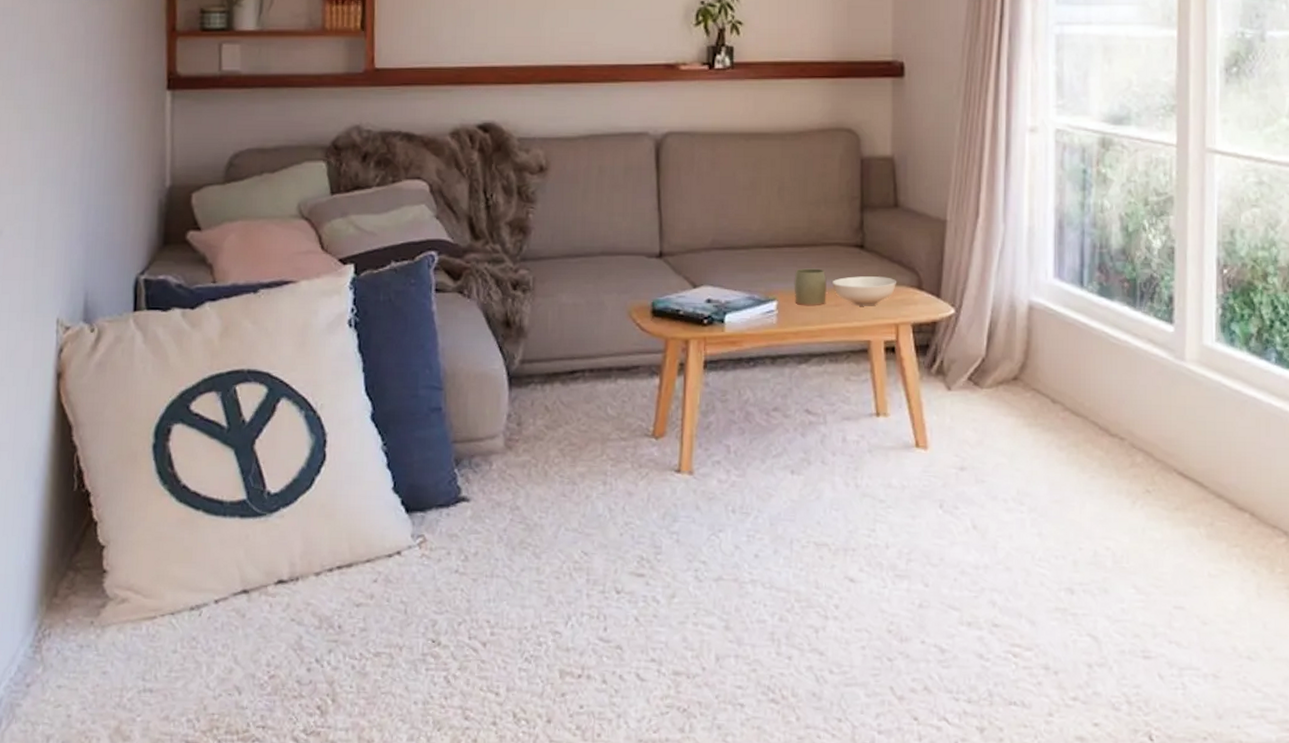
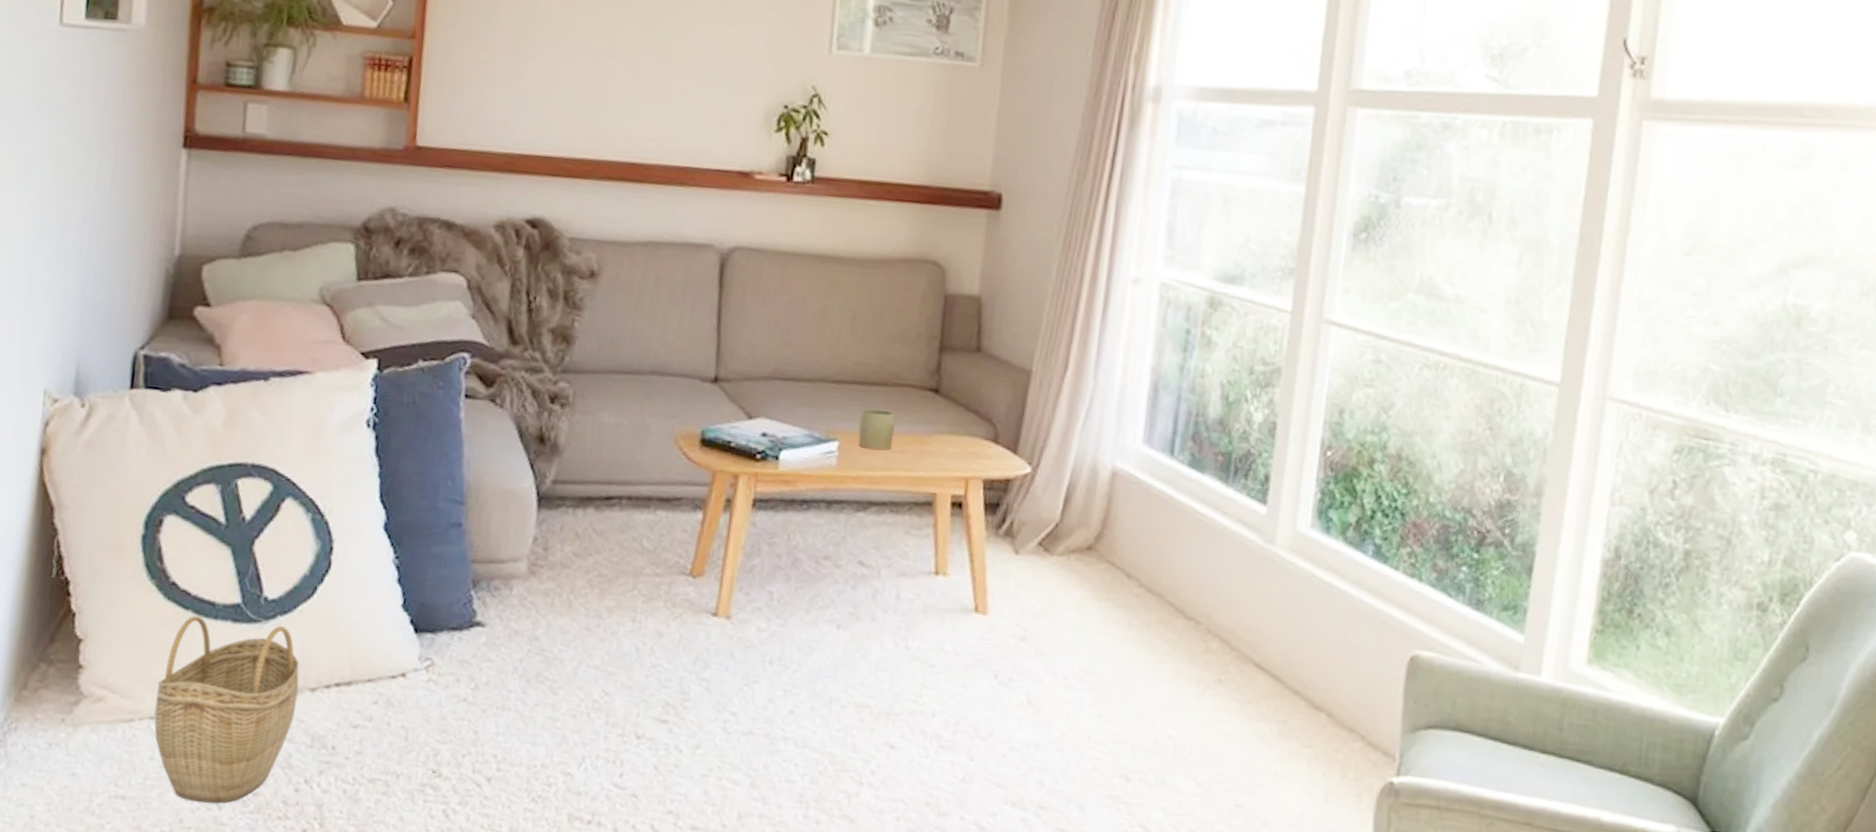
woven basket: none [174,515,304,689] -> present [154,616,299,803]
bowl: present [831,276,897,306] -> none [900,422,972,456]

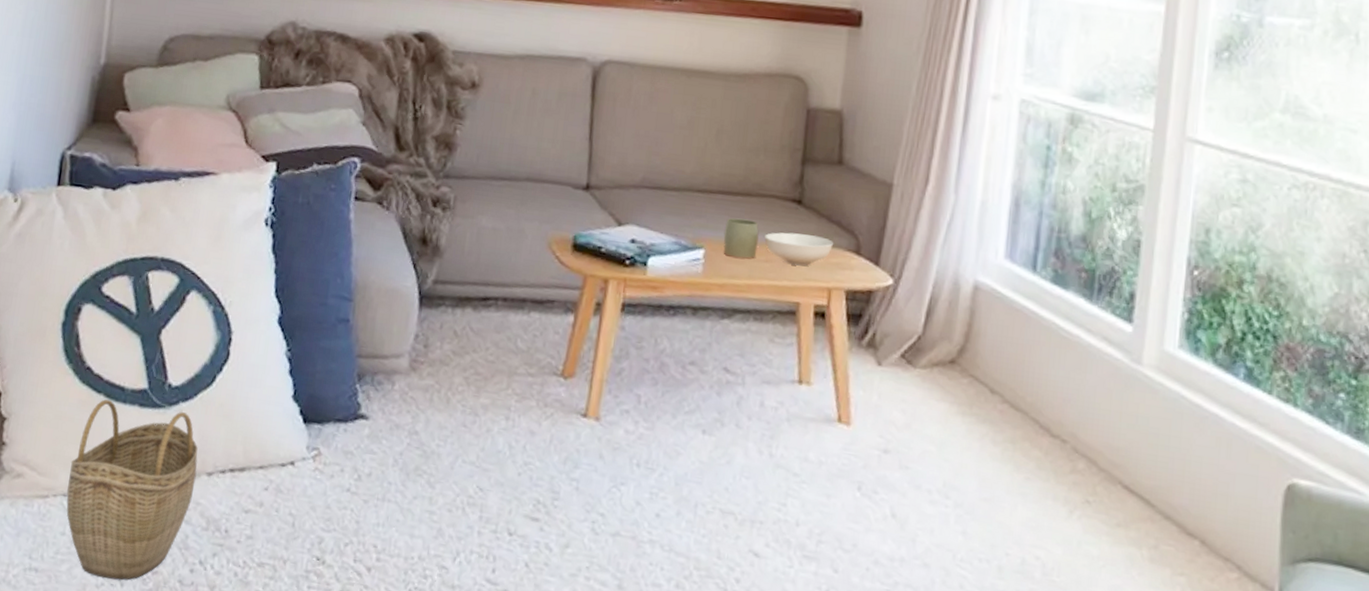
bowl: none [900,422,972,456] -> present [764,232,834,266]

